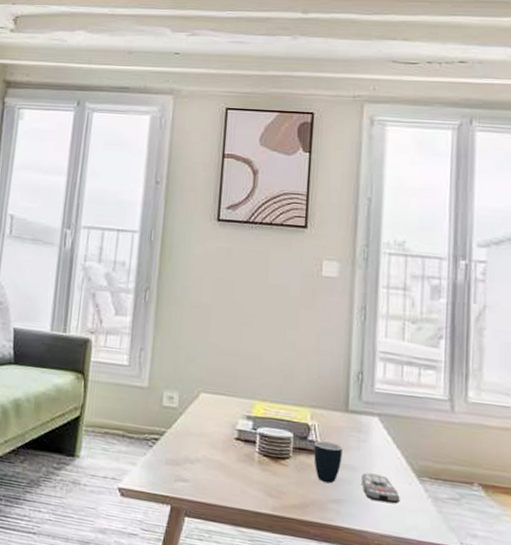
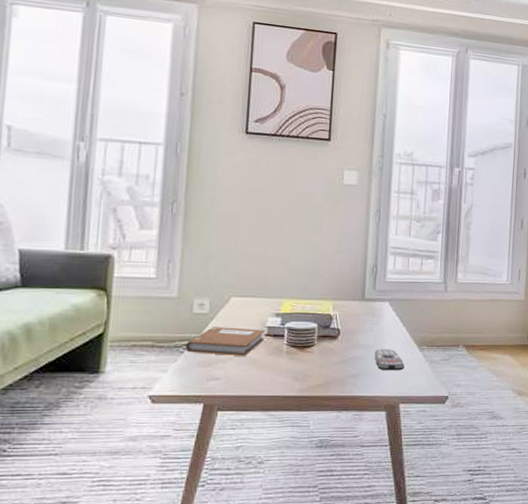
notebook: none [154,423,235,459] -> present [185,327,265,356]
mug: present [313,440,342,484] -> none [335,327,359,362]

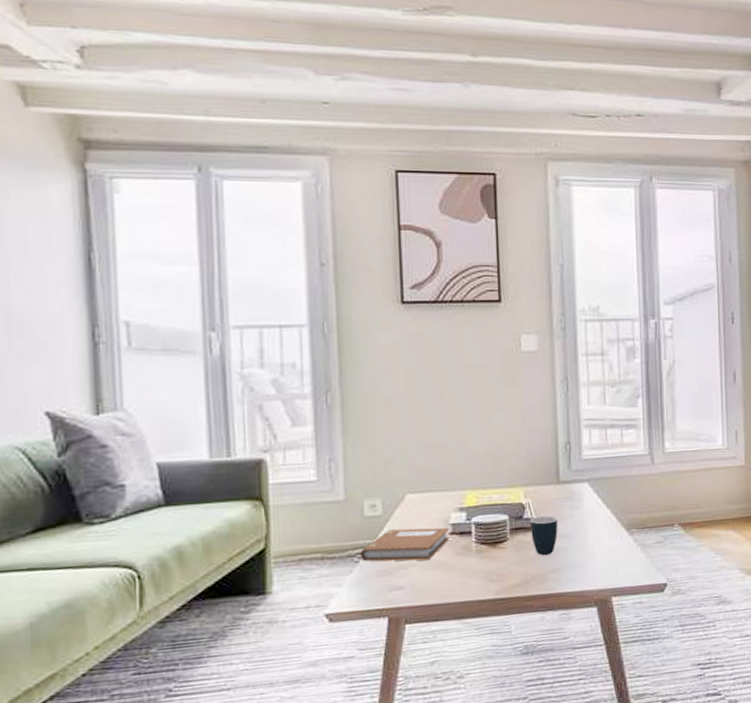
mug: none [335,327,359,362] -> present [530,515,558,556]
remote control: present [374,349,405,371] -> none [577,536,613,561]

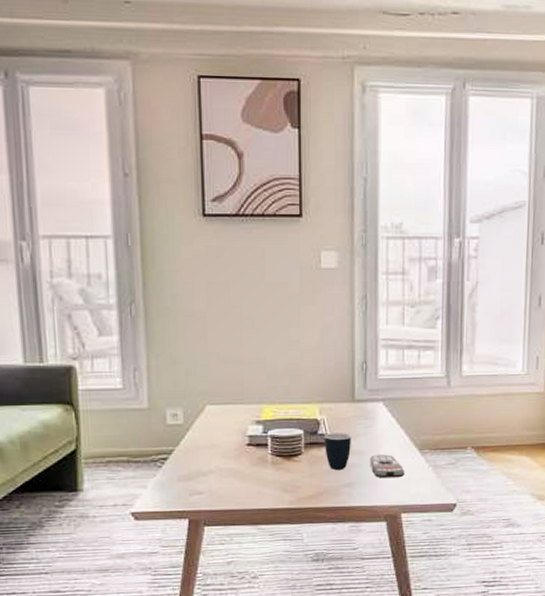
notebook: present [360,527,449,562] -> none [163,438,246,468]
remote control: none [577,536,613,561] -> present [370,454,405,478]

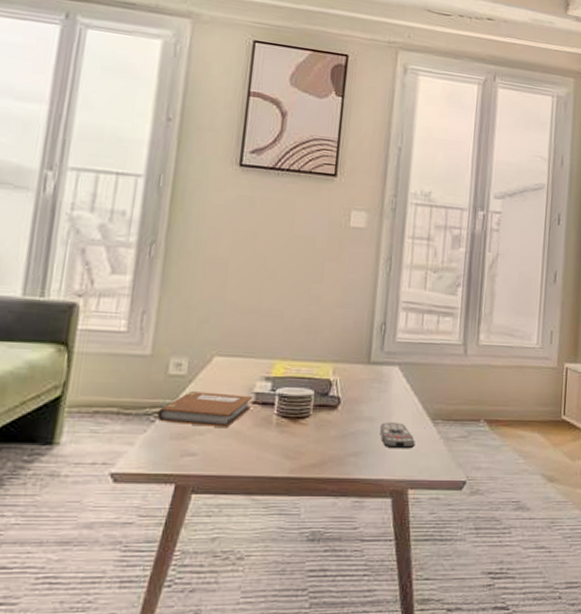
notebook: none [163,438,246,468] -> present [157,391,252,427]
mug: present [325,433,351,471] -> none [334,395,363,438]

